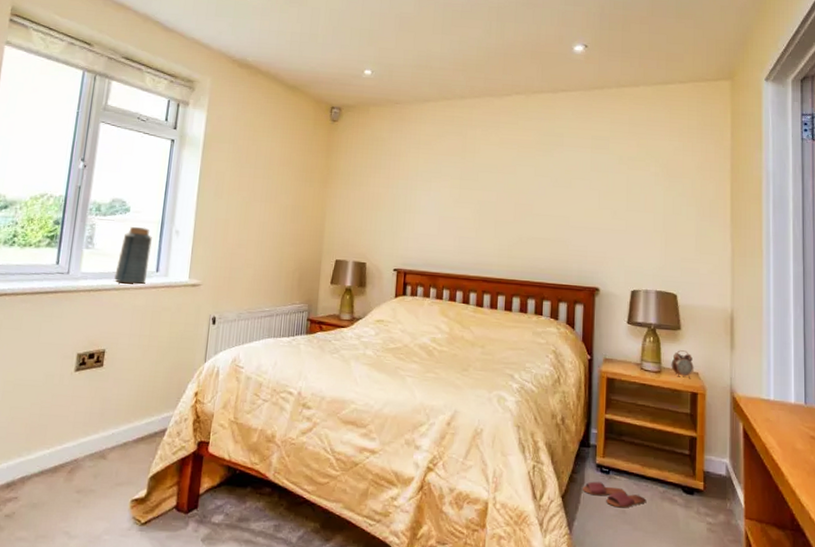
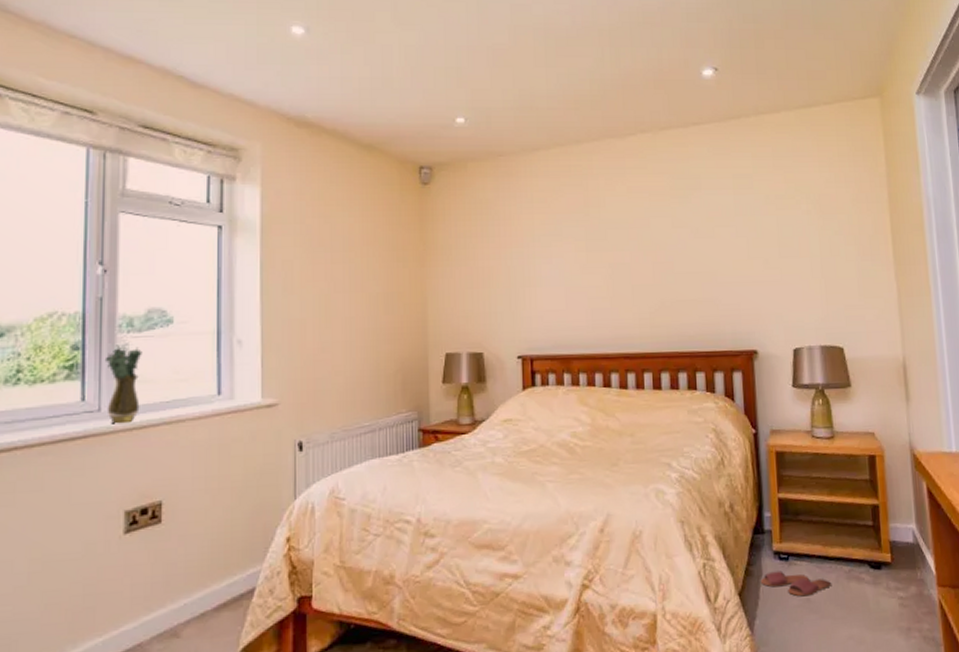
vase: none [73,224,105,286] -> present [104,345,142,424]
vase: present [114,227,152,285] -> none [163,341,207,415]
alarm clock: present [671,350,694,378] -> none [844,409,869,441]

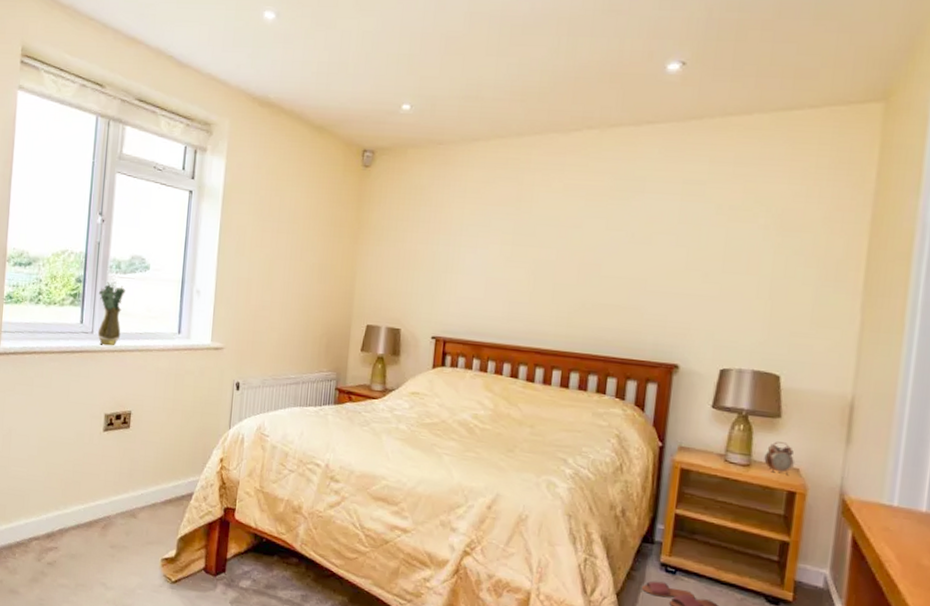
alarm clock: none [844,409,869,441] -> present [764,441,794,474]

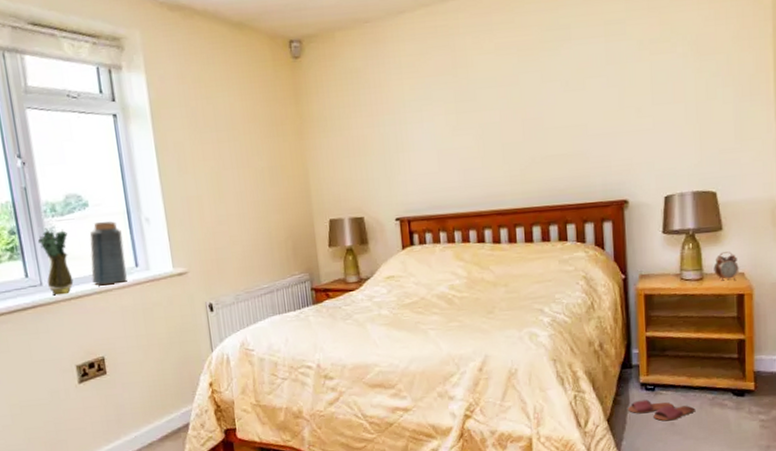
vase: none [137,286,173,347] -> present [89,221,127,286]

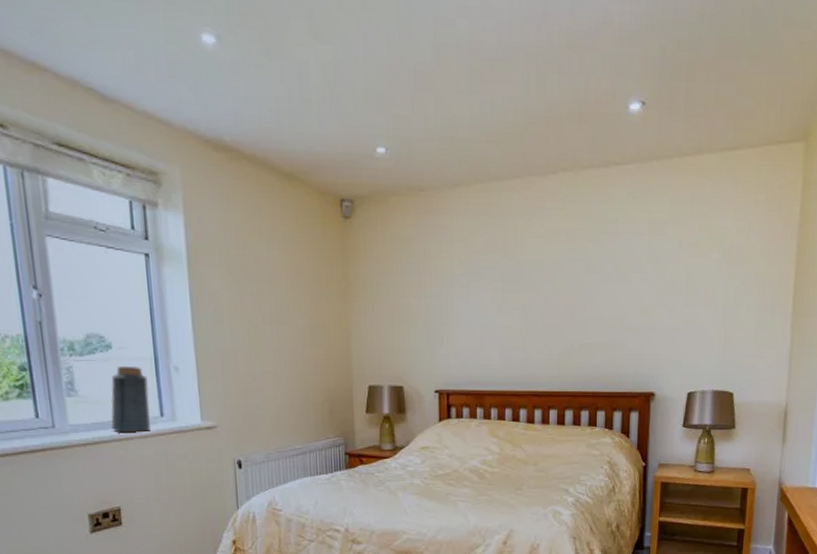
vase: present [37,228,74,296] -> none [51,367,91,440]
alarm clock: present [714,251,739,281] -> none [724,448,746,475]

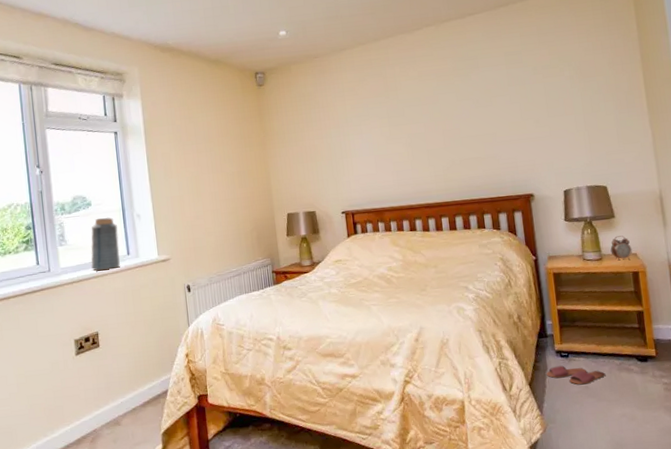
alarm clock: none [724,448,746,475] -> present [610,235,632,261]

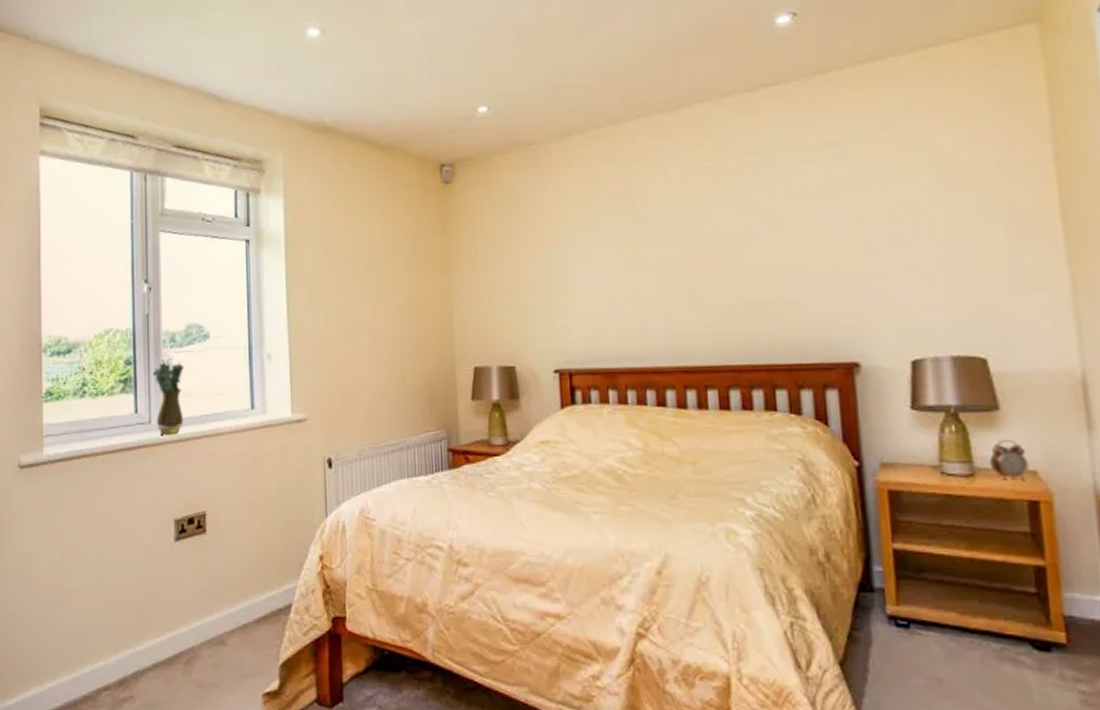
vase: none [48,224,76,280] -> present [152,359,184,436]
vase: present [90,217,120,271] -> none [203,356,242,428]
slippers: present [546,365,605,385] -> none [869,640,973,676]

